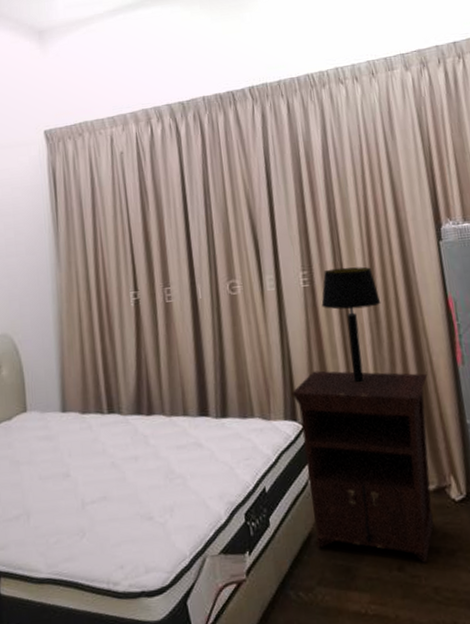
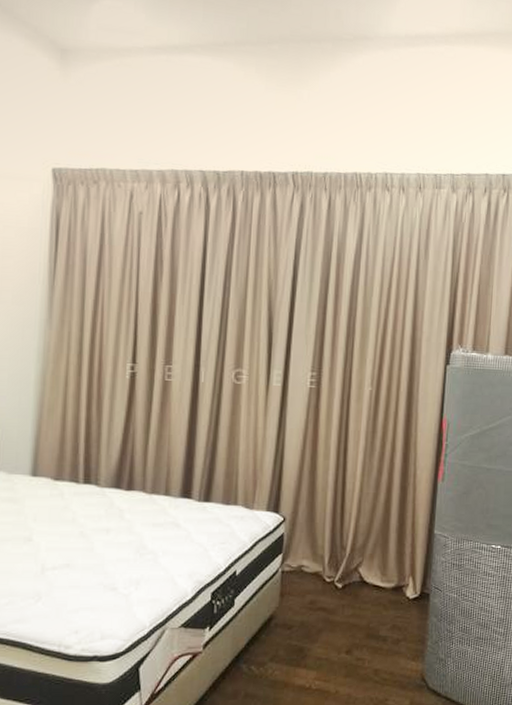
nightstand: present [292,370,434,564] -> none [276,469,409,650]
table lamp: present [321,266,381,383] -> none [324,374,381,486]

